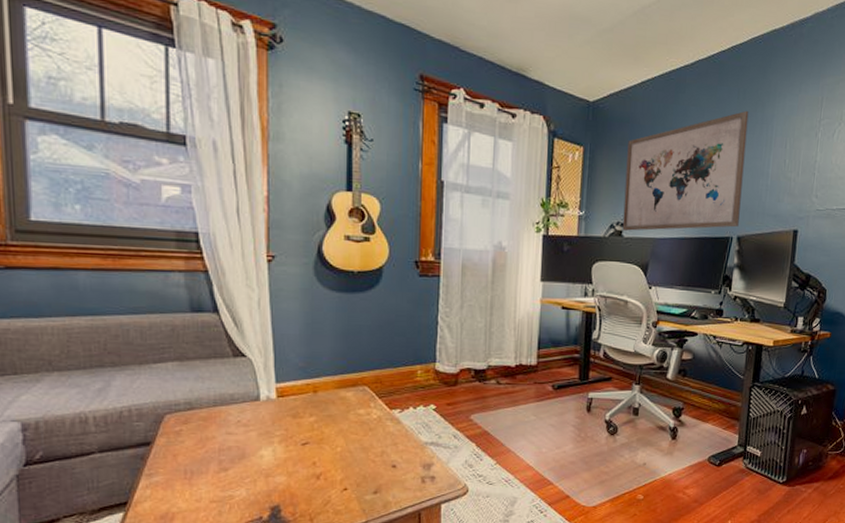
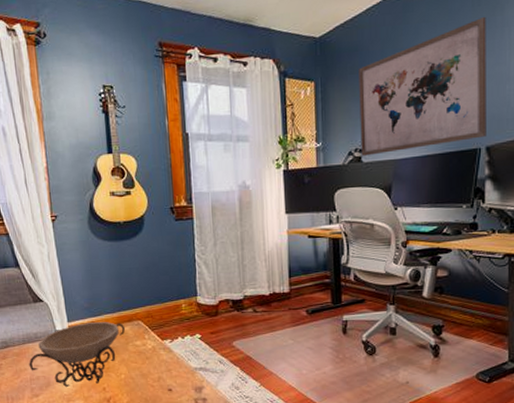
decorative bowl: none [219,385,348,461] -> present [29,322,126,388]

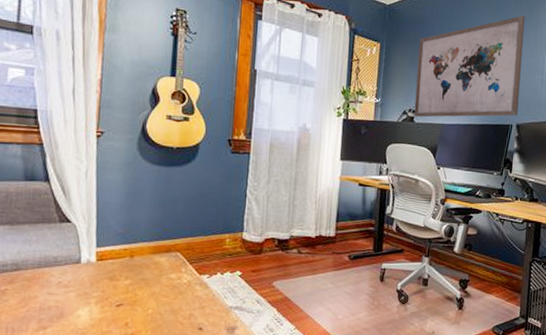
decorative bowl: present [29,322,126,388] -> none [41,250,162,321]

